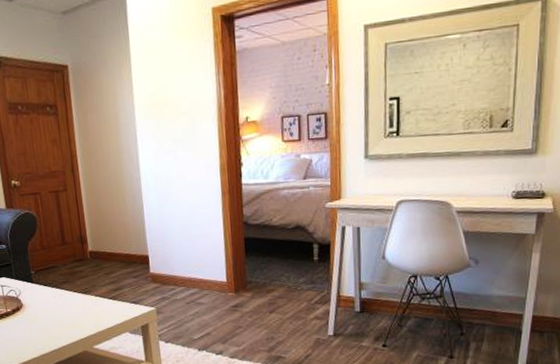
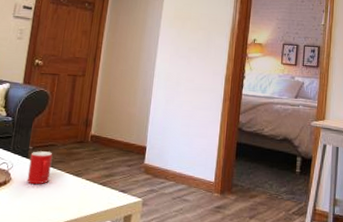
cup: none [34,274,60,307] -> present [27,151,53,185]

